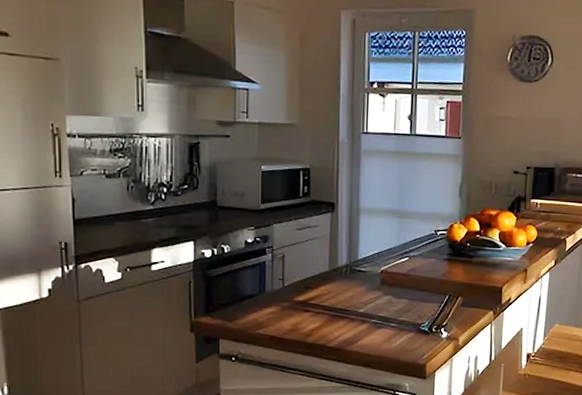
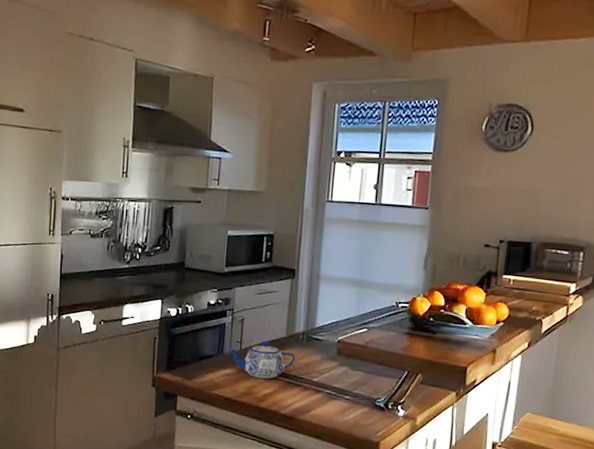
teapot: none [269,276,340,314] -> present [227,340,296,379]

